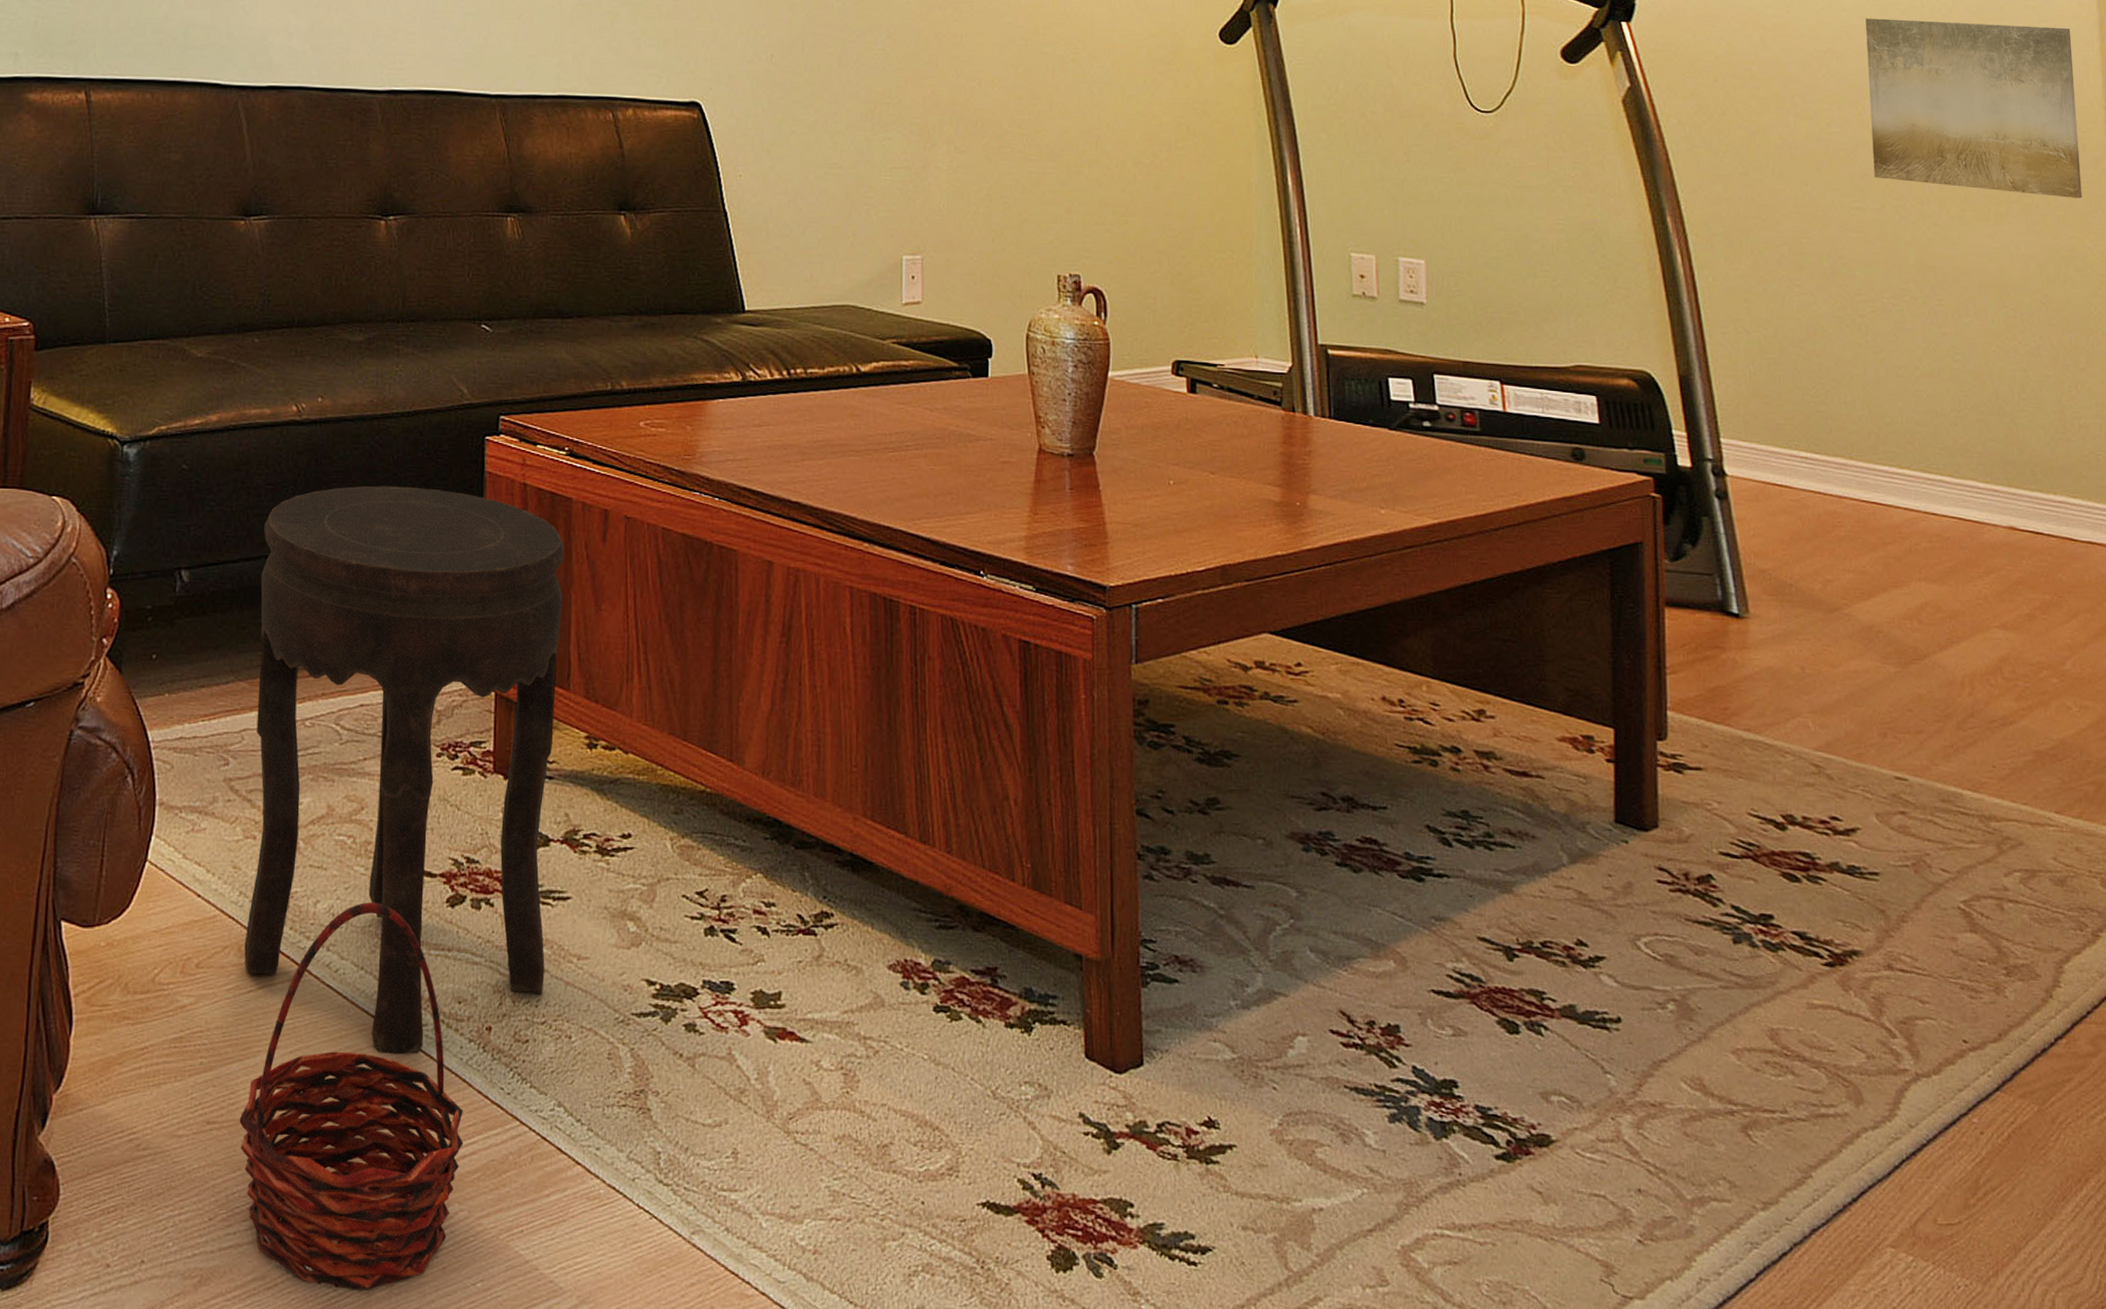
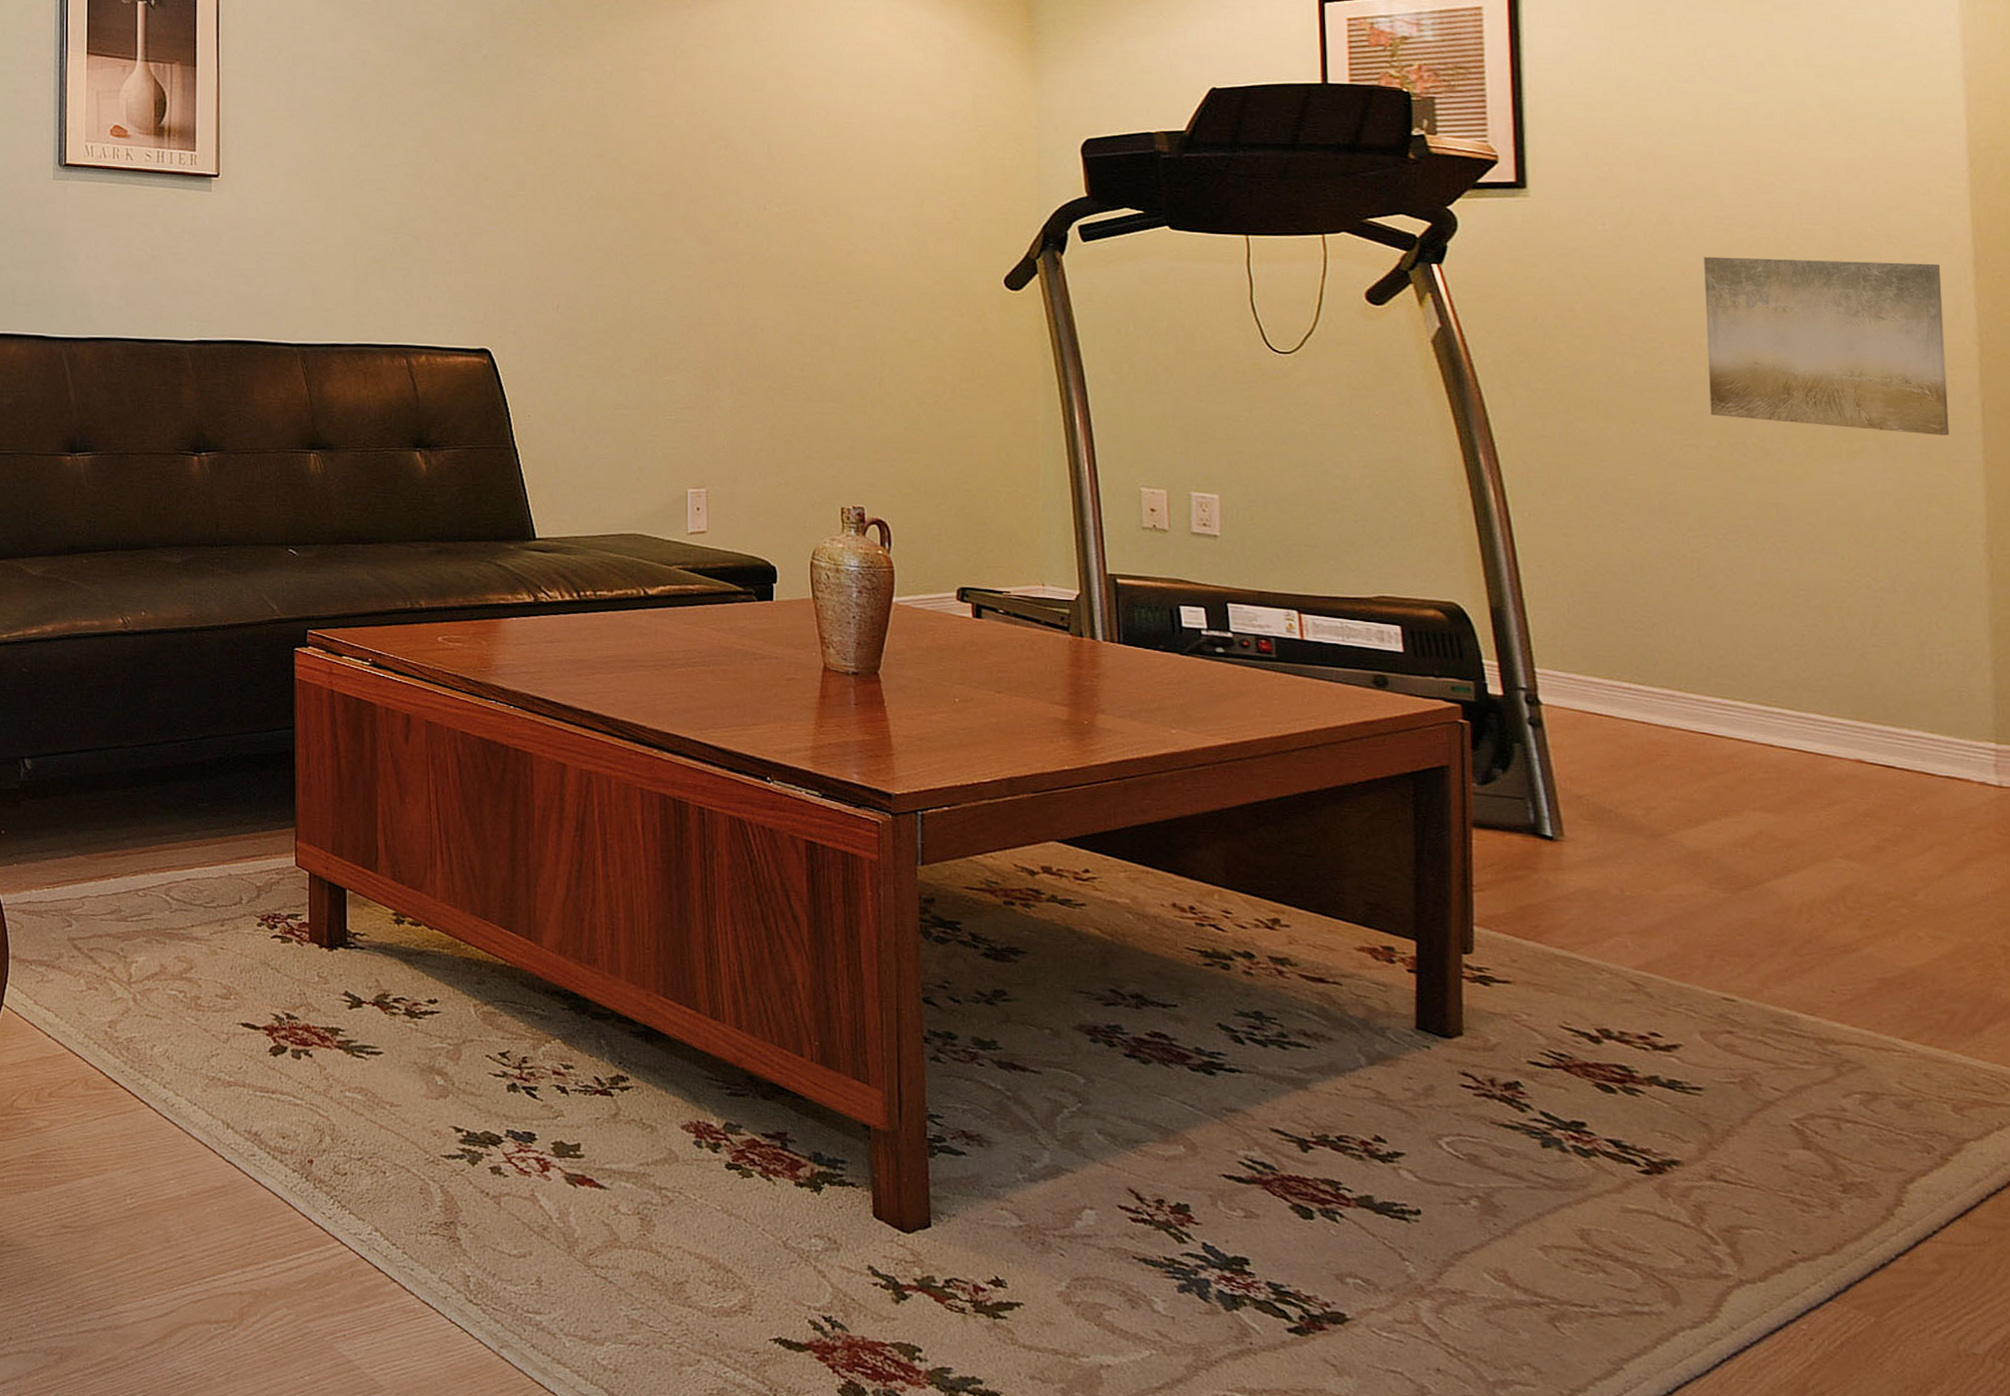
basket: present [239,902,464,1290] -> none [90,1048,290,1376]
side table: present [244,485,564,1055] -> none [90,689,370,1180]

